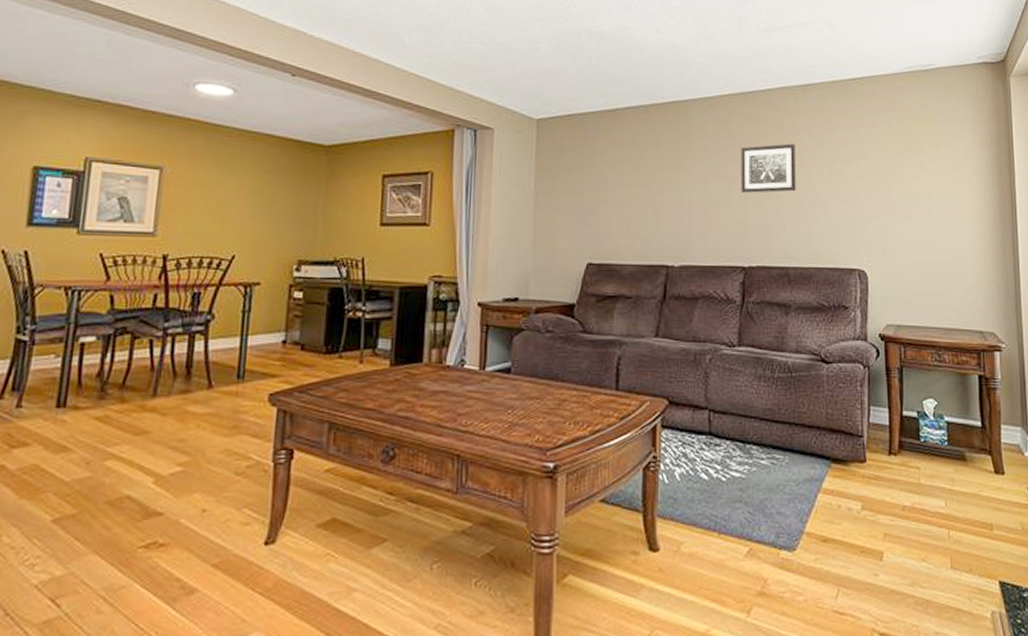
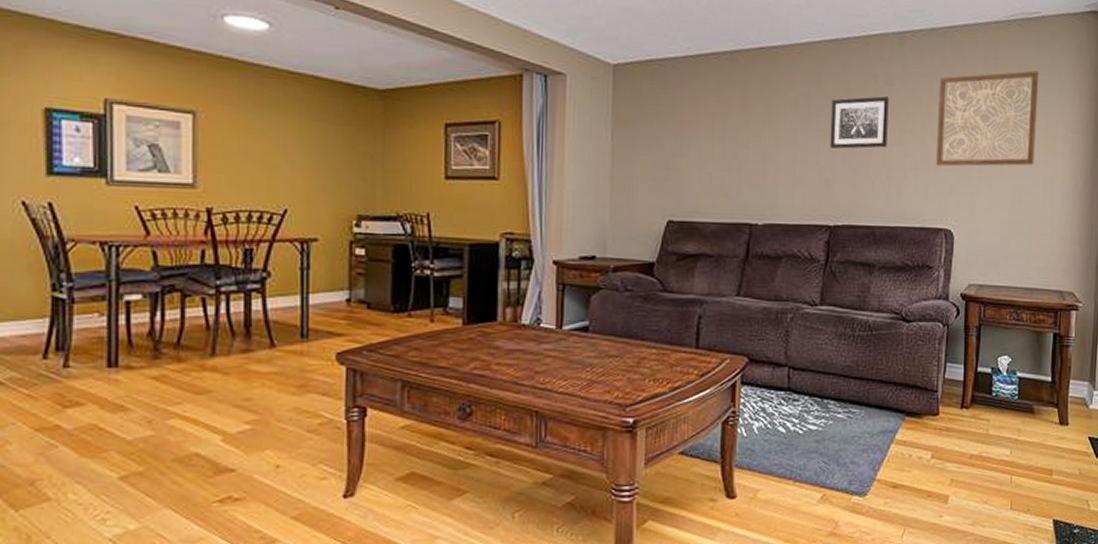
wall art: none [842,117,942,209] -> present [936,70,1039,167]

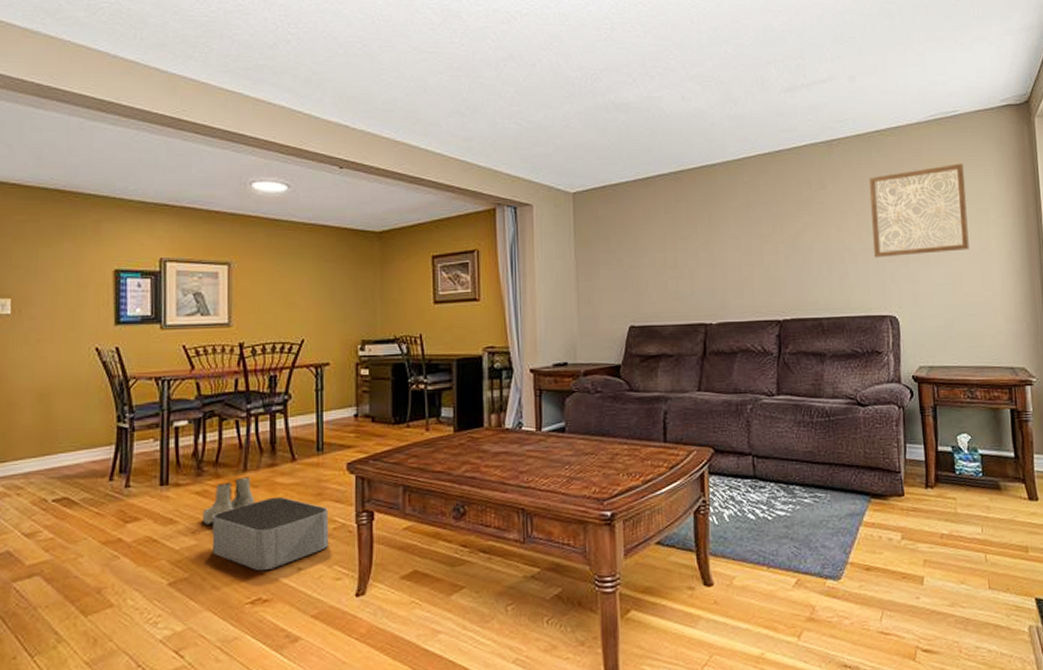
boots: none [161,362,225,414] -> present [203,477,255,525]
storage bin: none [172,386,314,467] -> present [212,496,329,571]
wall art: present [829,96,889,149] -> none [770,199,826,249]

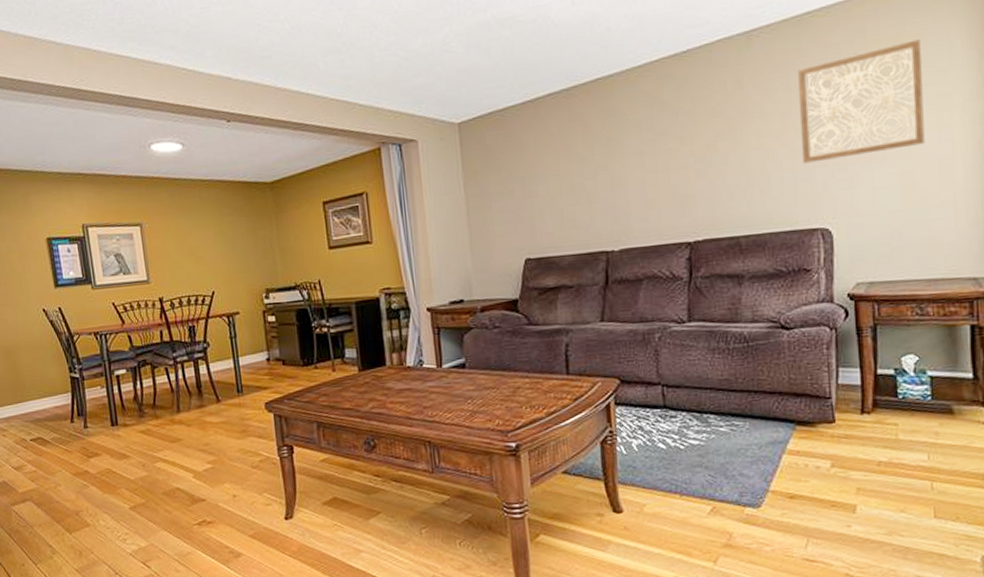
boots: present [203,477,255,525] -> none [149,417,191,459]
storage bin: present [212,496,329,571] -> none [157,433,258,498]

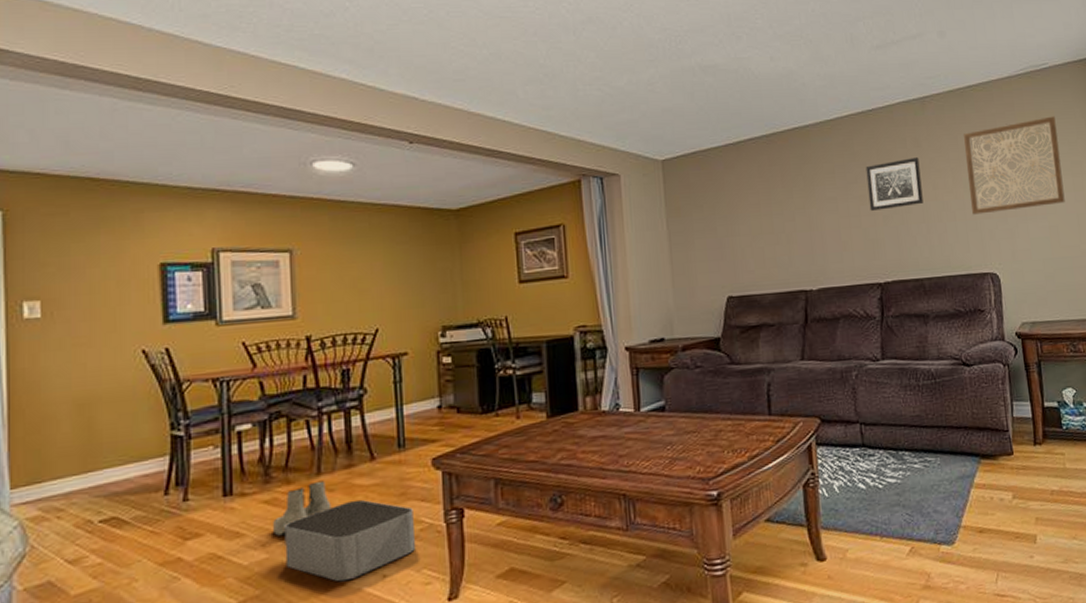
boots: none [149,417,191,459] -> present [273,480,332,536]
storage bin: none [157,433,258,498] -> present [284,499,417,582]
wall art: none [677,101,744,165] -> present [866,157,923,211]

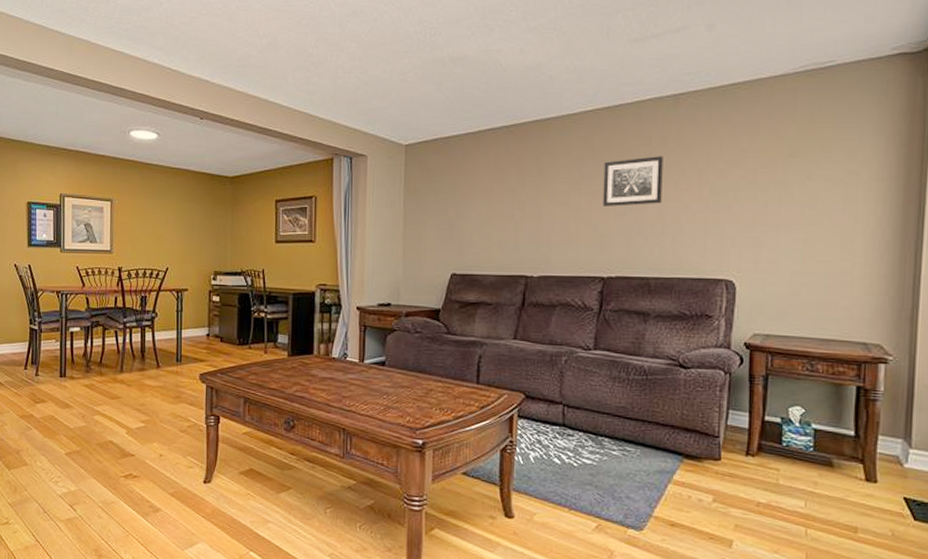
boots: present [273,480,332,536] -> none [90,377,129,412]
storage bin: present [284,499,417,582] -> none [97,395,184,453]
wall art: present [963,116,1065,215] -> none [715,120,834,219]

